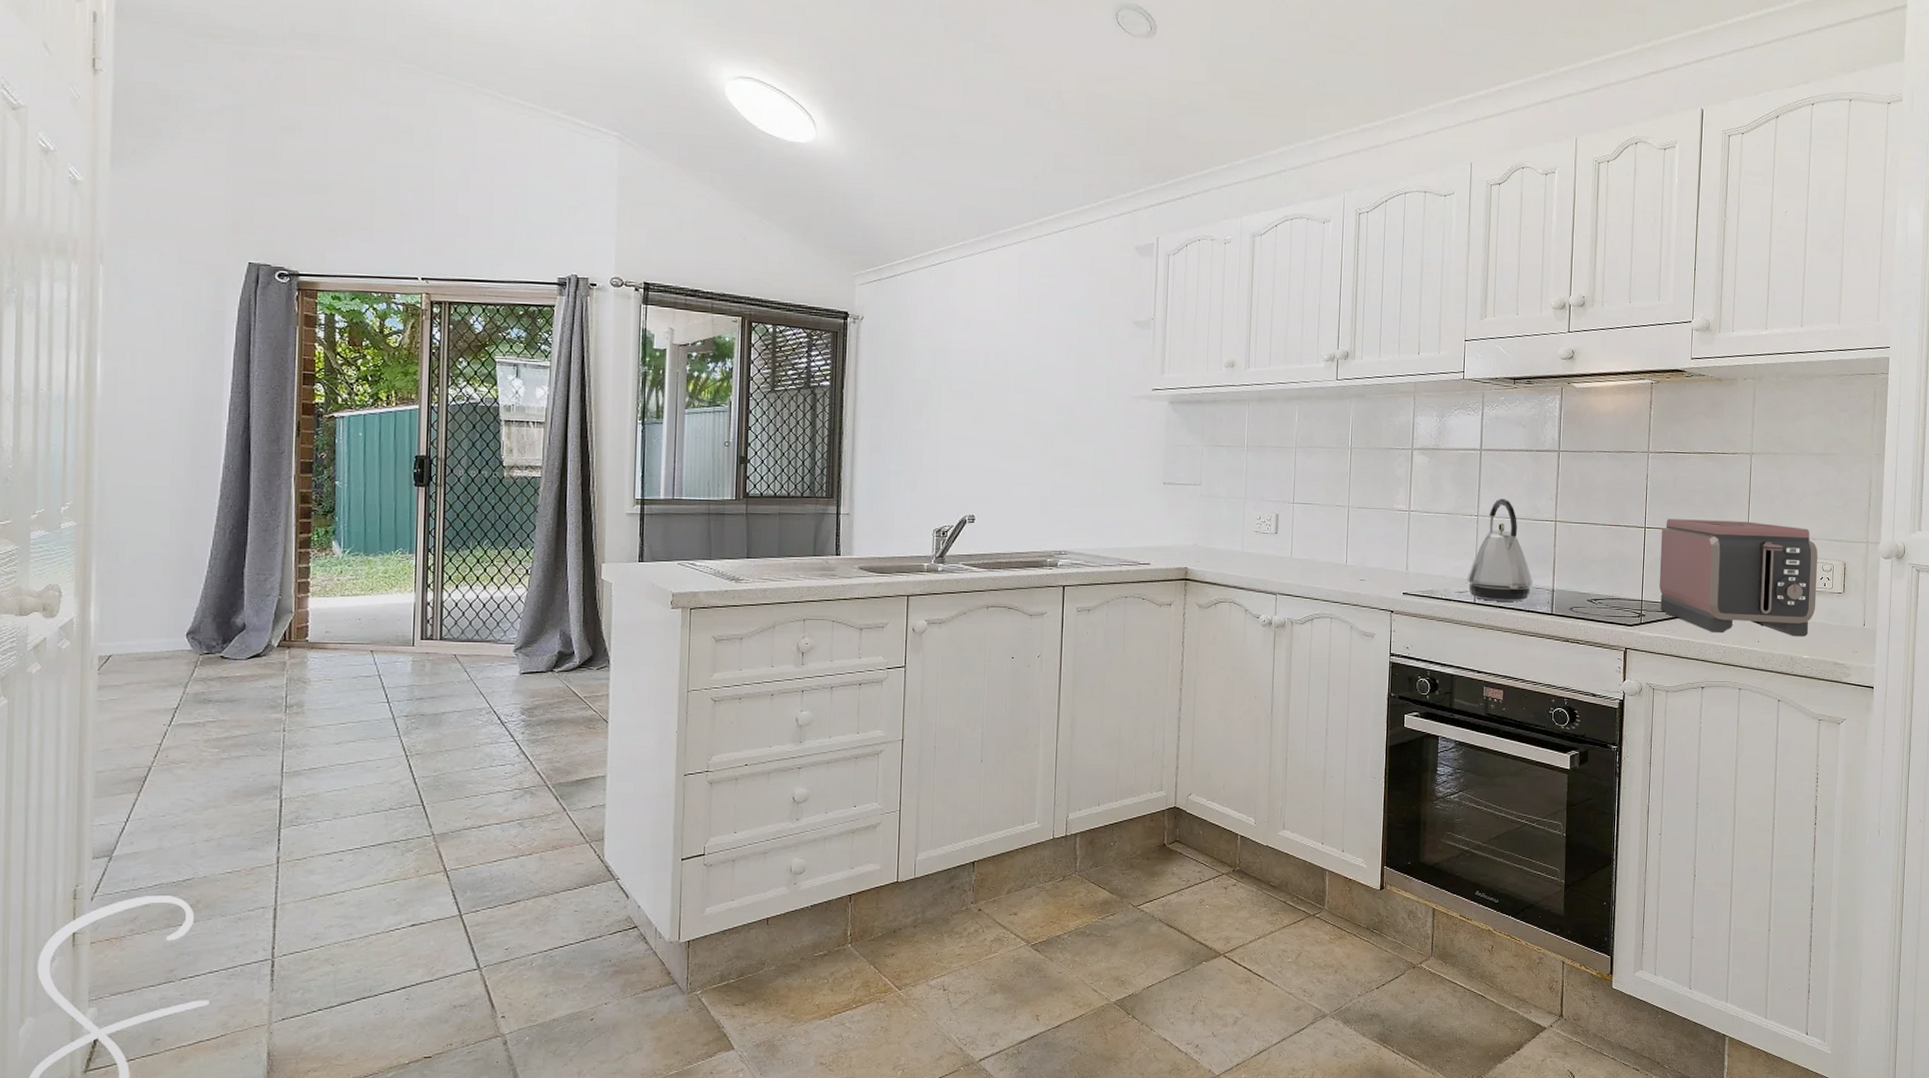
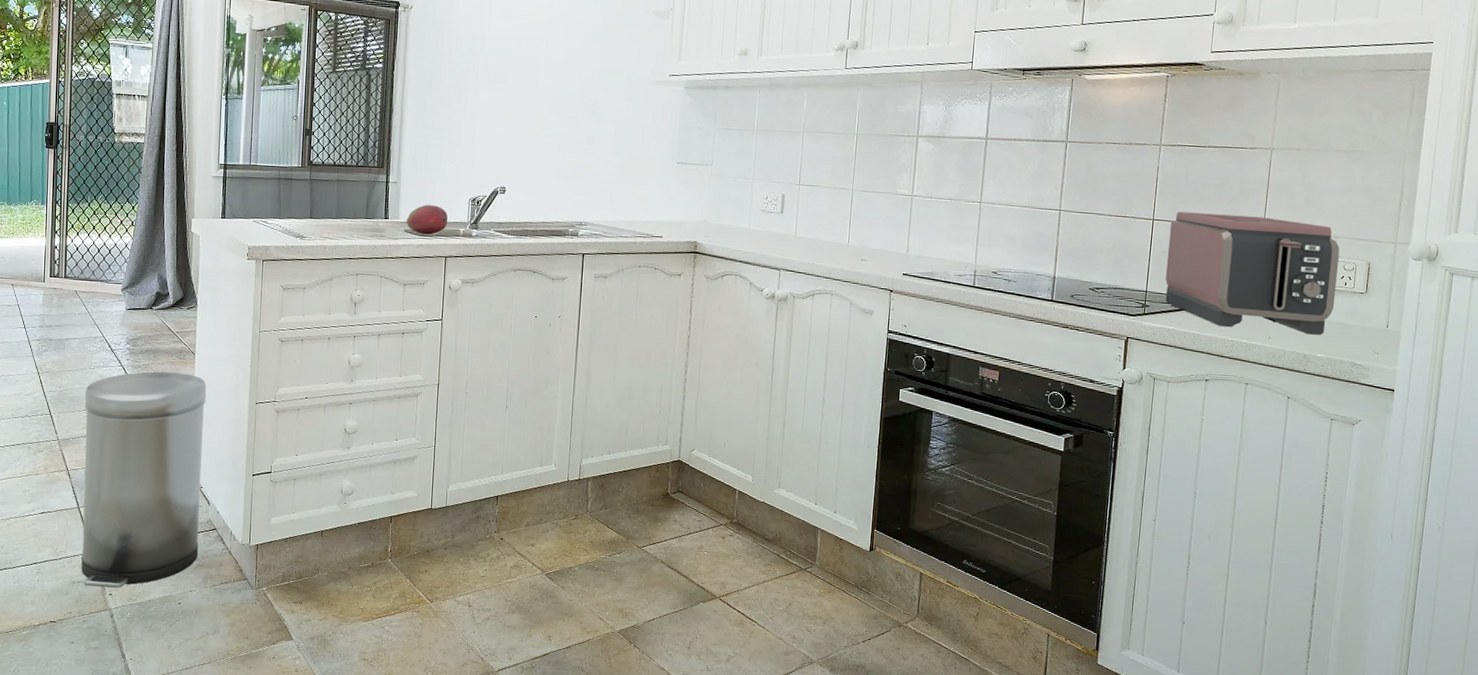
pedal bin: none [464,745,623,1010] -> present [81,371,207,589]
fruit: none [861,538,910,572] -> present [406,205,448,235]
kettle: present [1466,498,1533,602] -> none [966,186,1034,287]

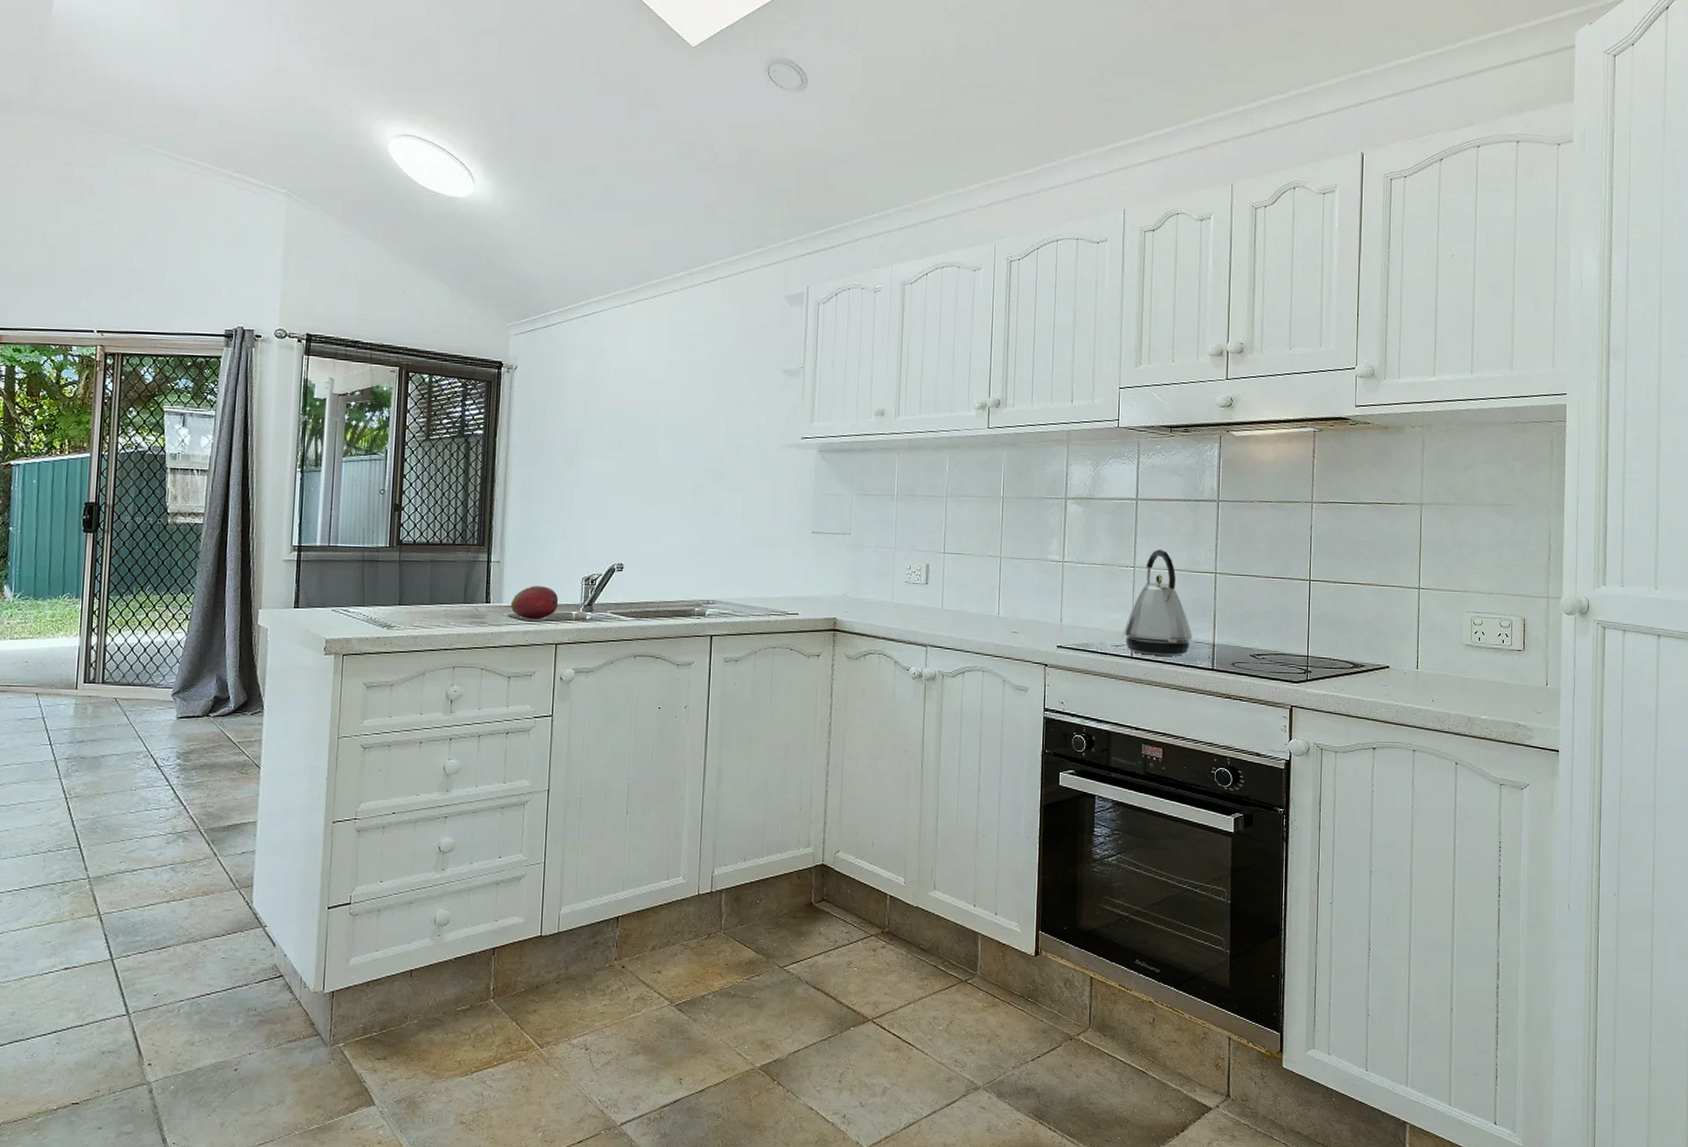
pedal bin: present [81,371,207,589] -> none [113,790,274,1057]
kettle: none [966,186,1034,287] -> present [1123,549,1193,656]
toaster: present [1165,211,1340,336] -> none [1325,571,1495,697]

